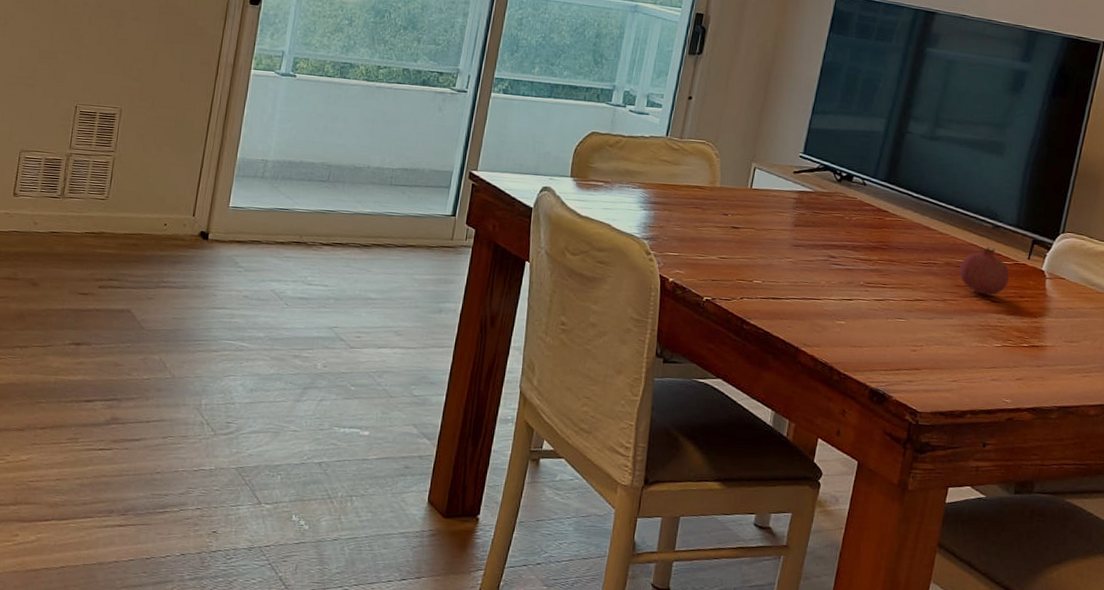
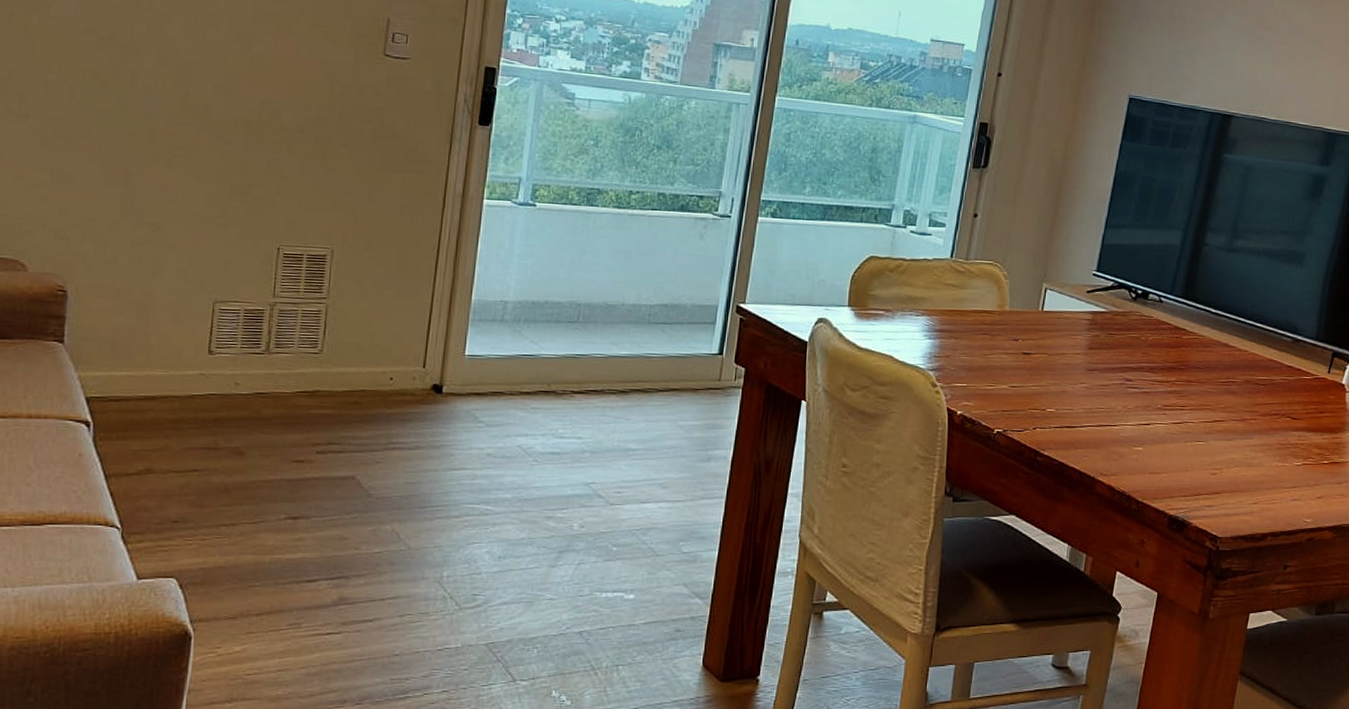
fruit: present [959,246,1009,295] -> none [1259,361,1309,413]

